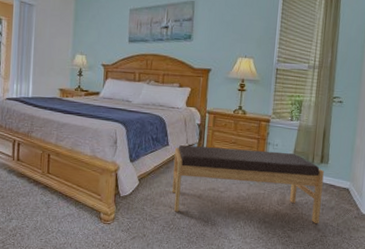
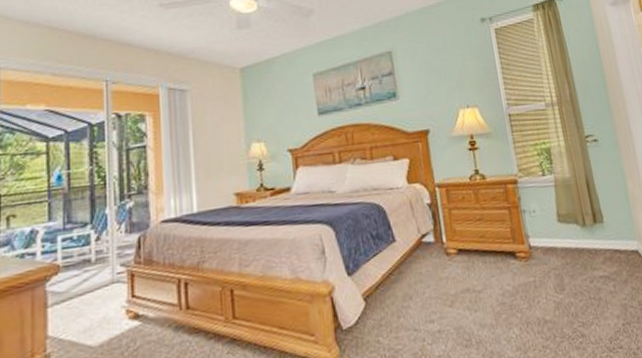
bench: present [172,145,324,223] -> none [404,218,615,336]

